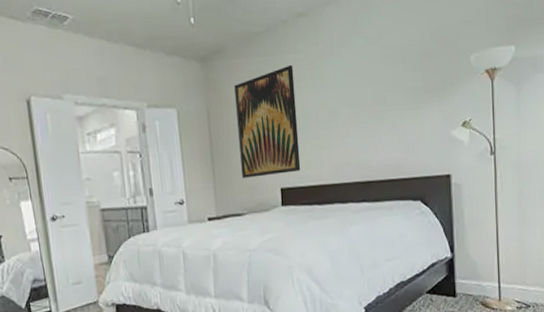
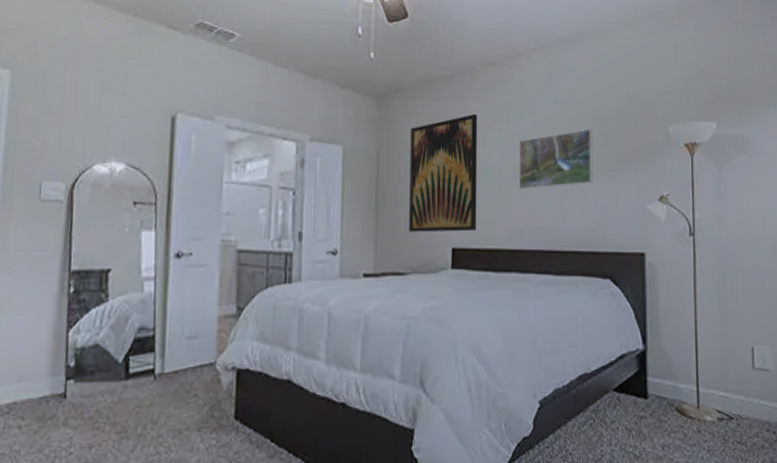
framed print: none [332,66,402,130] -> present [519,128,593,189]

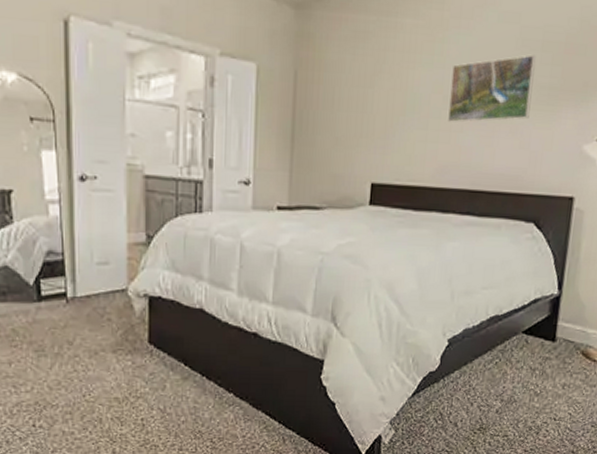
wall art: present [409,113,478,232] -> none [326,31,409,166]

